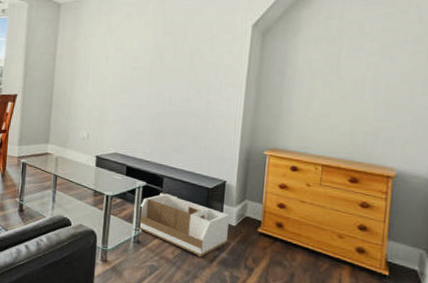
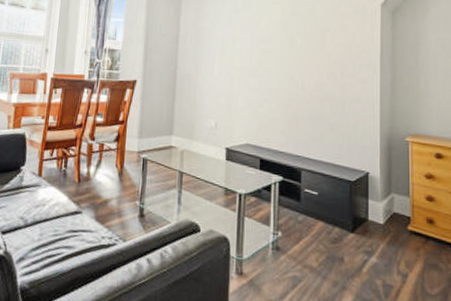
storage bin: present [138,192,229,257] -> none [275,187,377,264]

